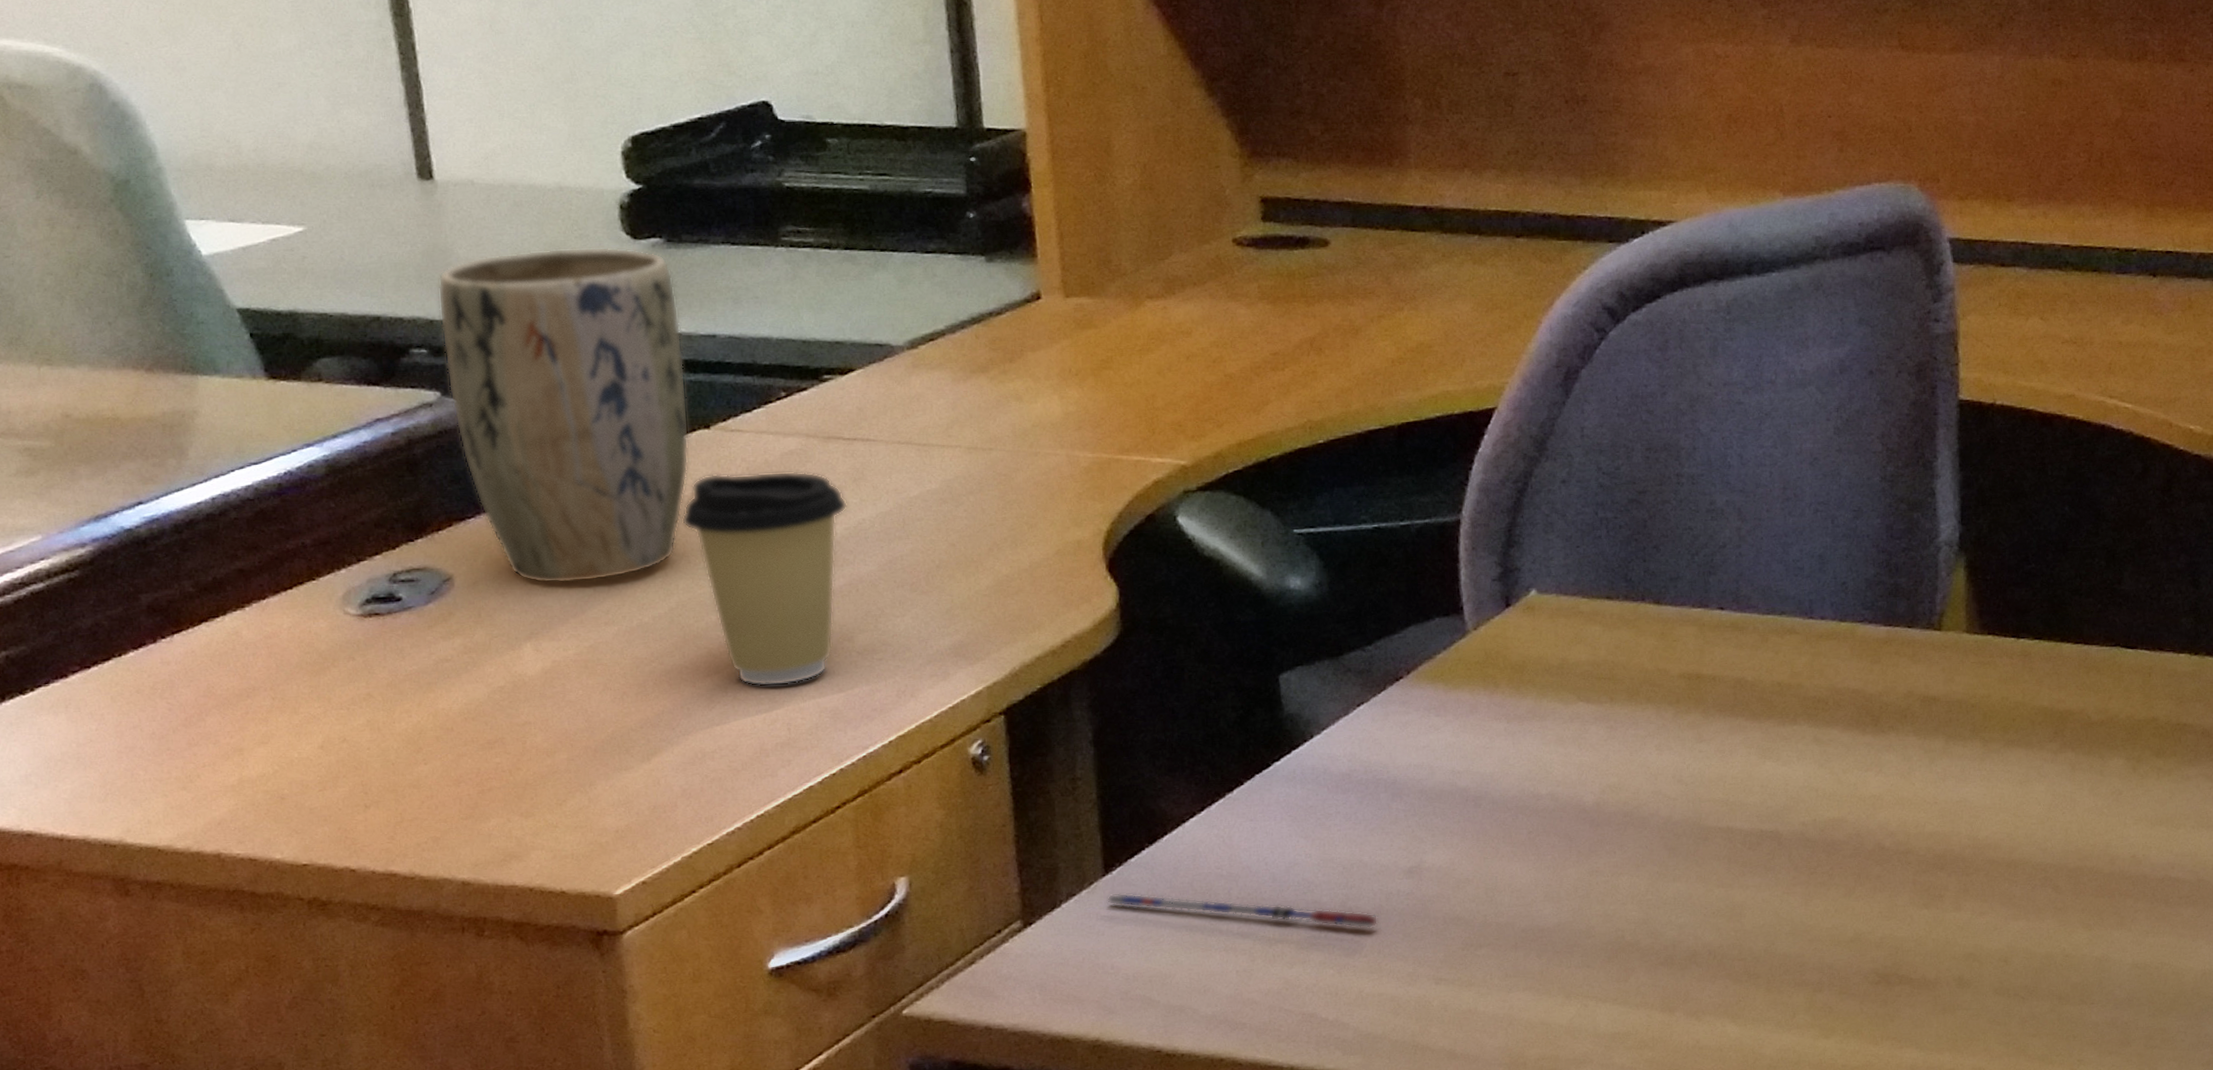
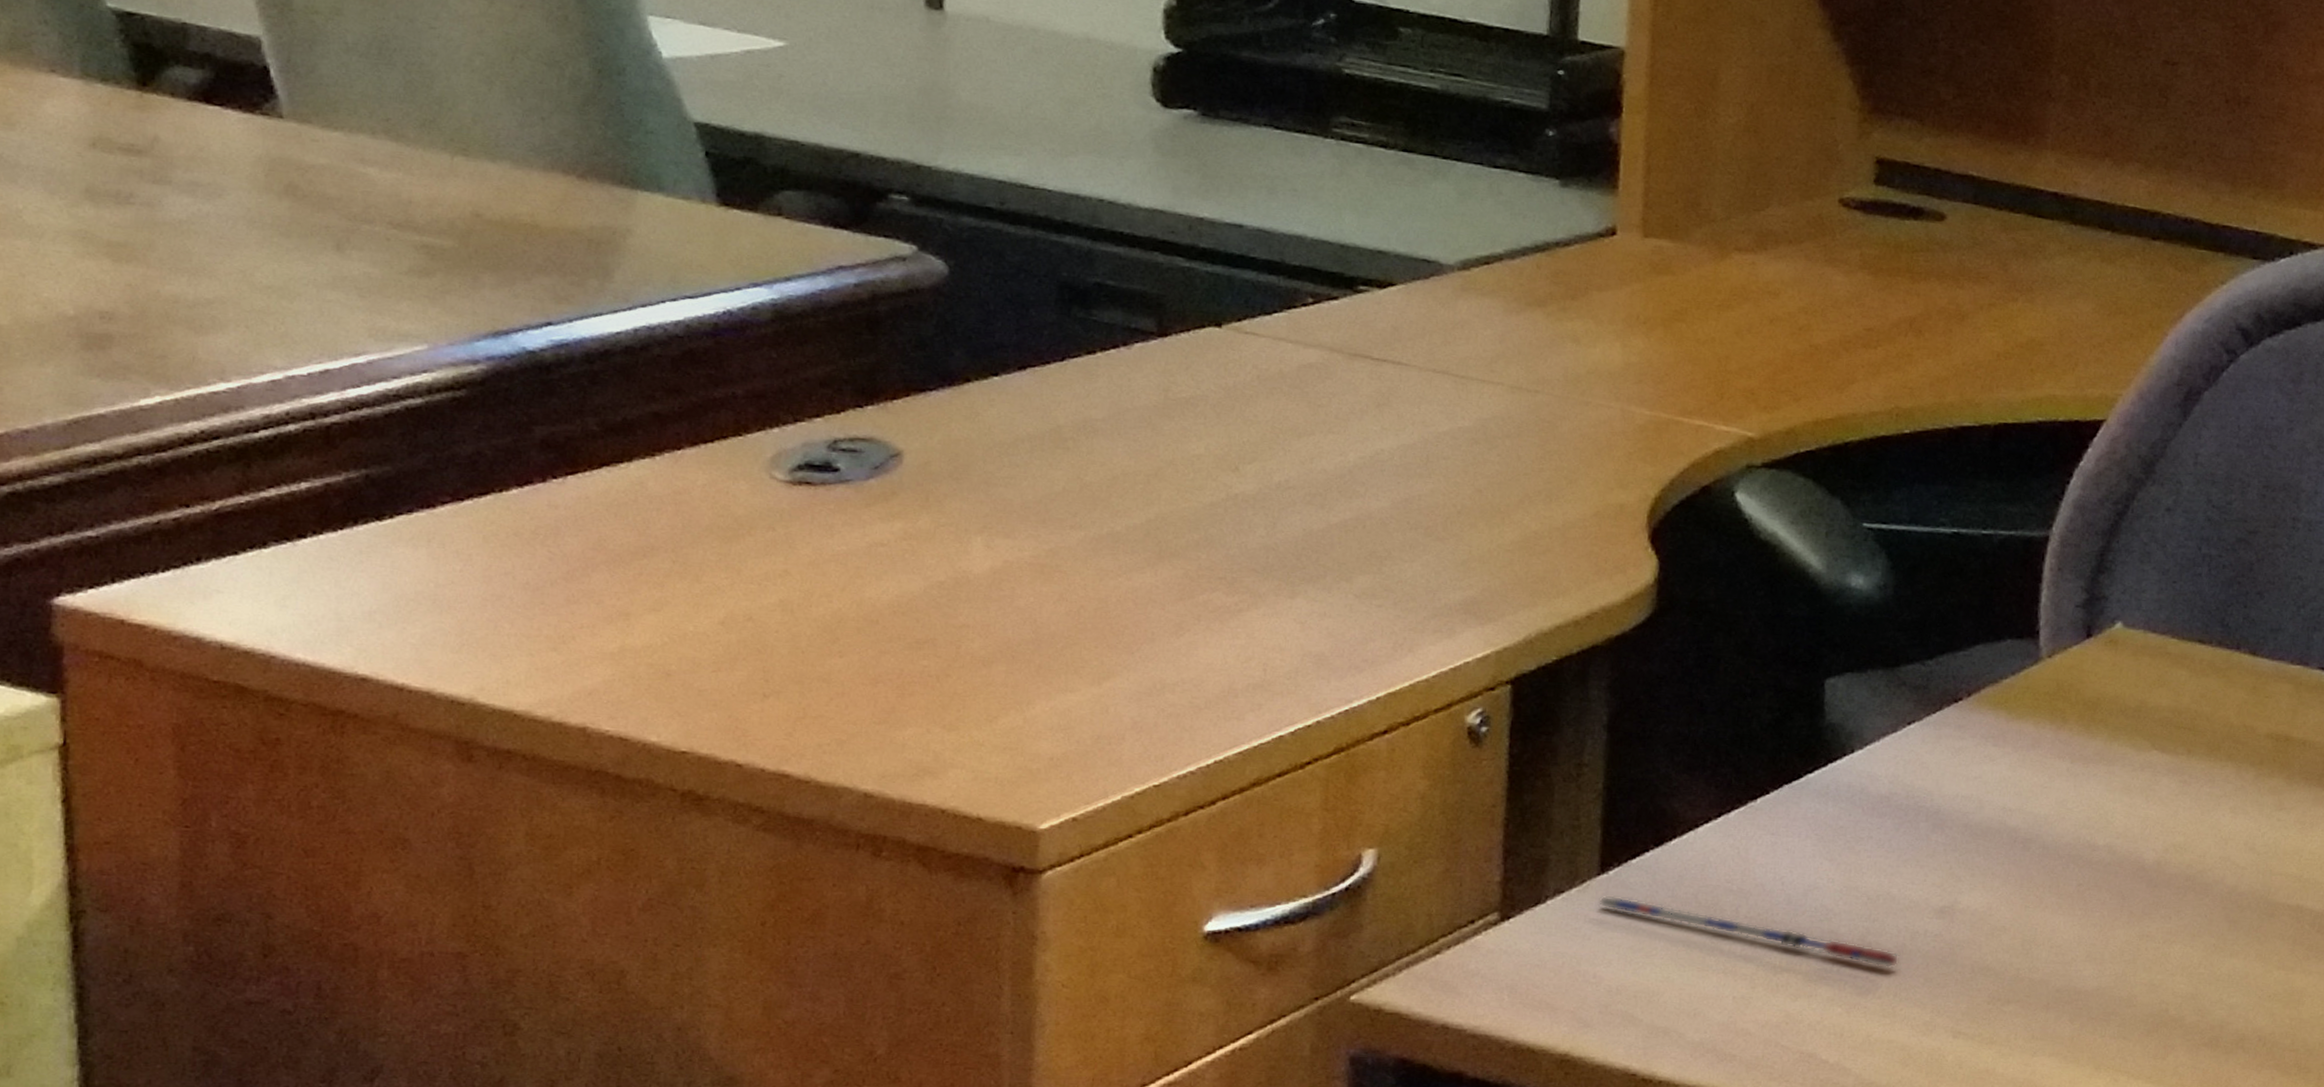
plant pot: present [437,246,689,584] -> none [927,102,1204,479]
coffee cup: present [680,471,847,687] -> none [1172,377,1366,622]

